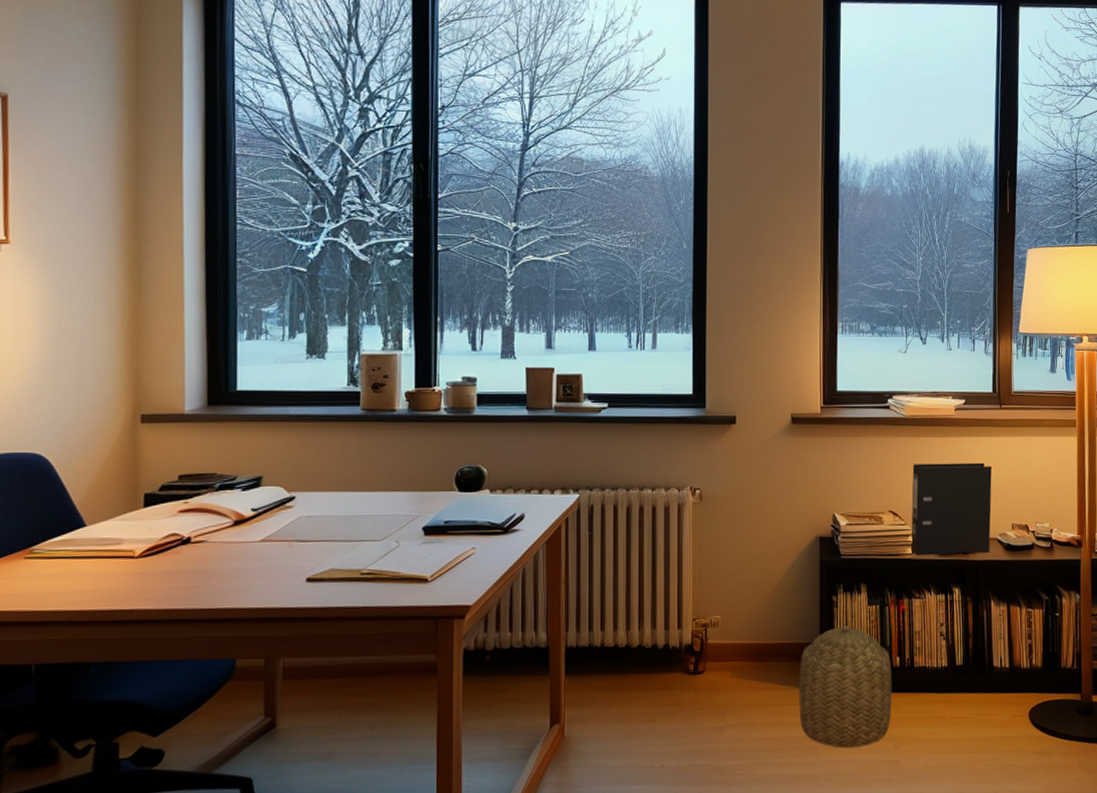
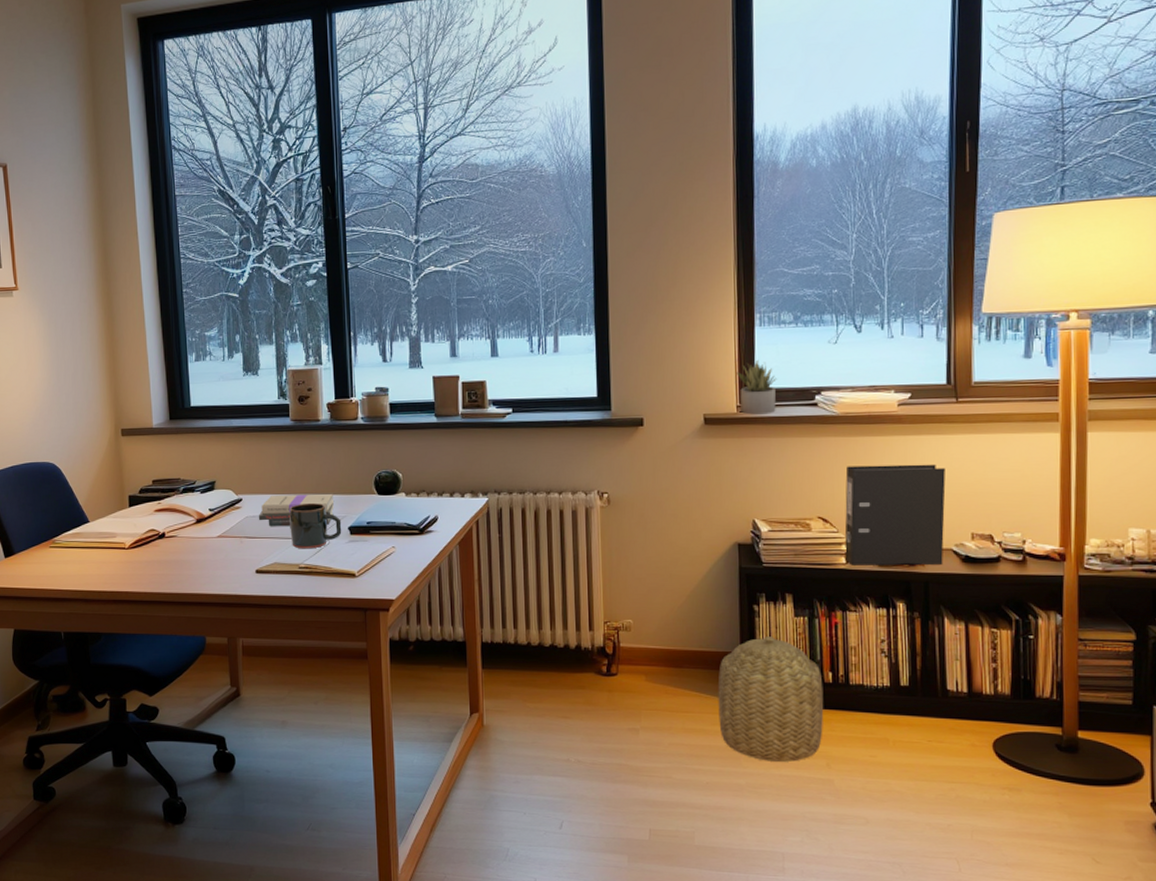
books: none [313,490,408,529] -> present [258,493,335,527]
mug: none [352,500,415,553] -> present [289,502,342,549]
succulent plant: none [821,364,857,415] -> present [737,359,778,415]

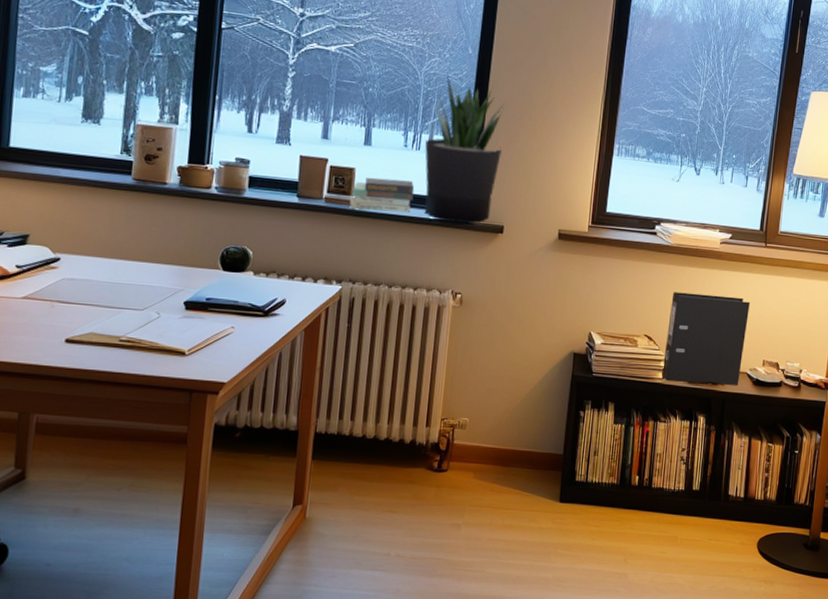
books: present [258,493,335,527] -> none [77,259,173,297]
mug: present [289,502,342,549] -> none [114,270,177,321]
books: none [484,386,547,422] -> present [349,177,415,214]
planter: none [551,272,631,422] -> present [424,73,506,224]
basket: present [717,637,824,762] -> none [535,441,630,557]
succulent plant: present [737,359,778,415] -> none [591,186,627,237]

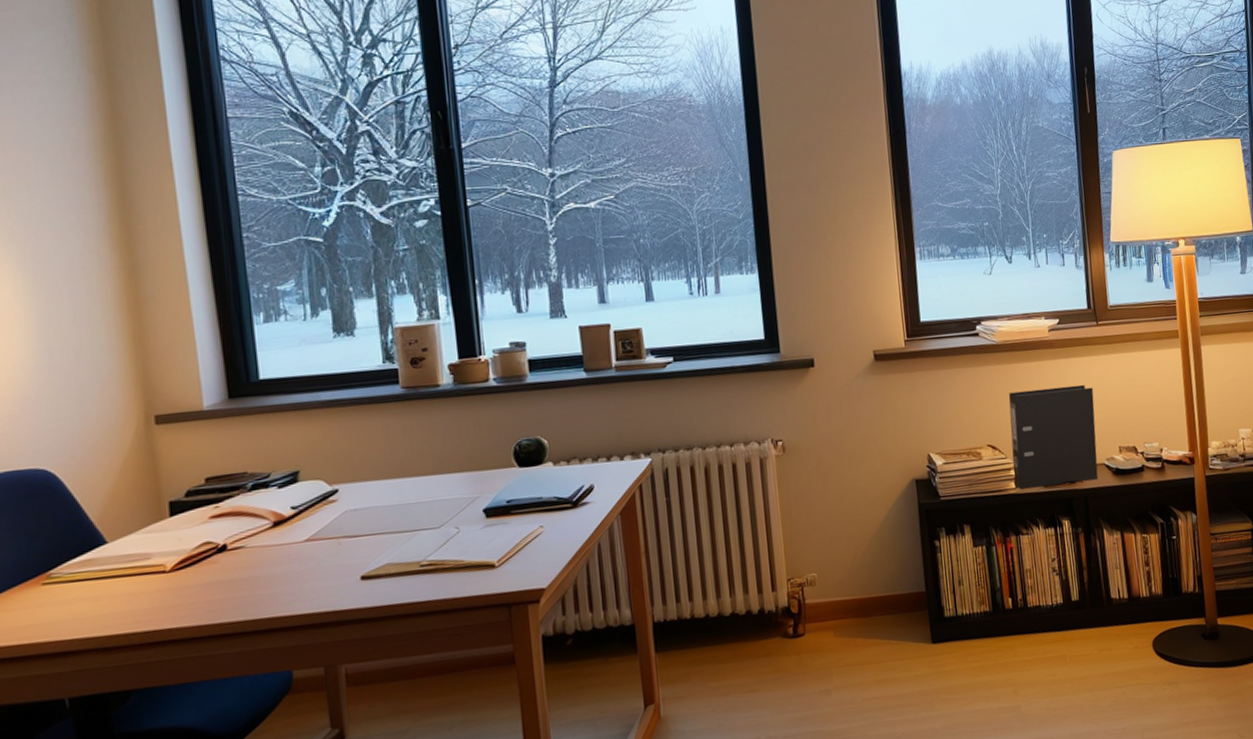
books: present [349,177,415,214] -> none [641,330,711,373]
planter: present [424,73,506,224] -> none [711,208,797,367]

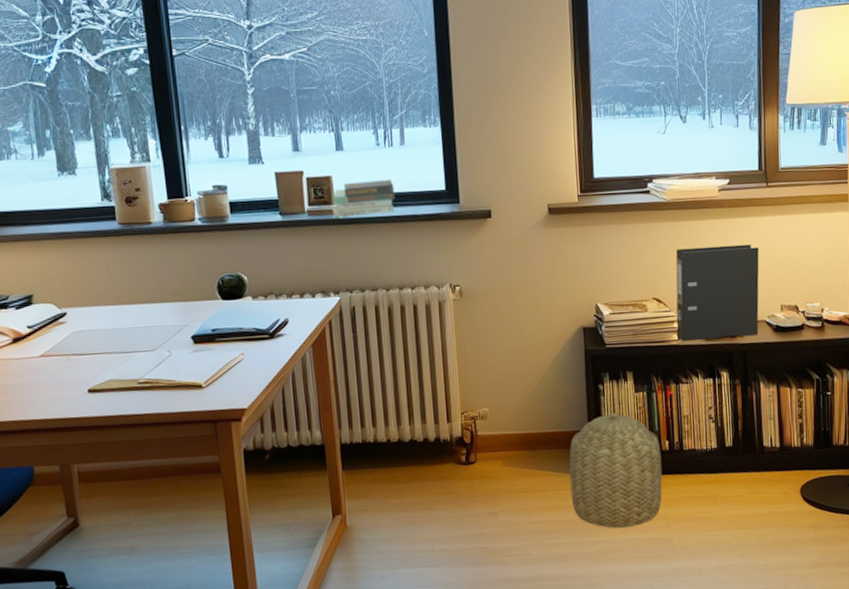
books: none [641,330,711,373] -> present [331,180,395,218]
basket: none [906,570,1008,700] -> present [569,413,663,528]

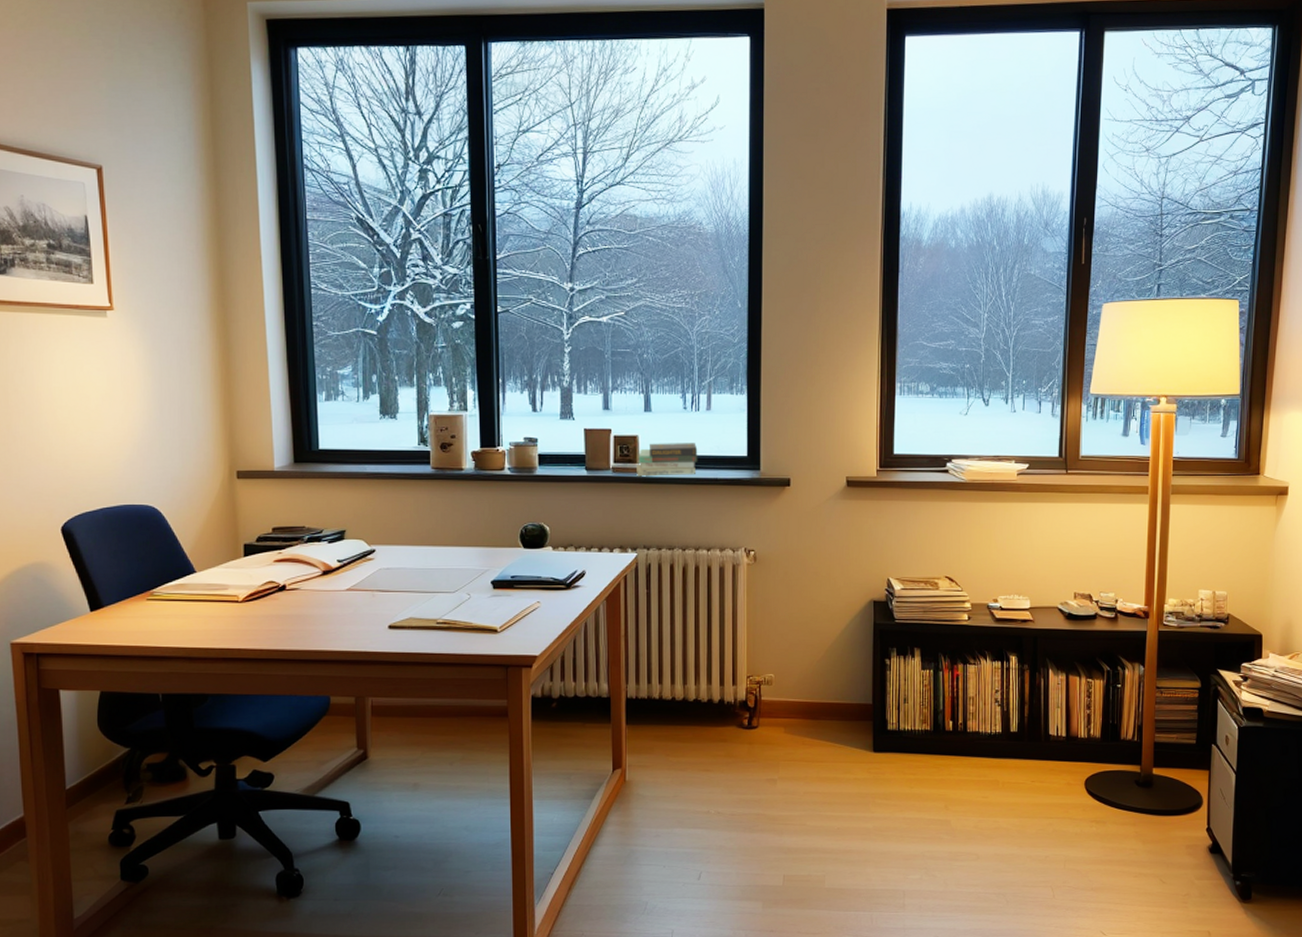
basket: present [569,413,663,528] -> none [851,688,944,806]
binder: present [675,244,759,341] -> none [967,529,1055,622]

